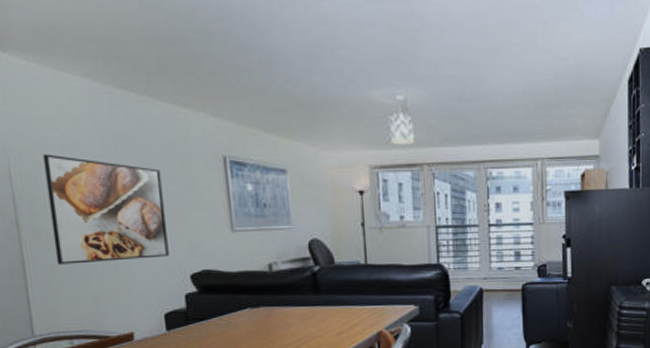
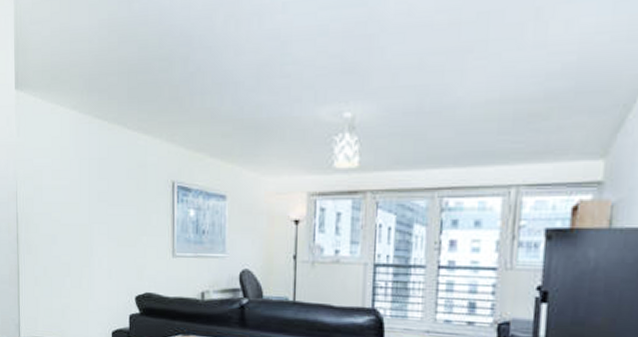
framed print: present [43,154,169,265] -> none [39,179,121,278]

